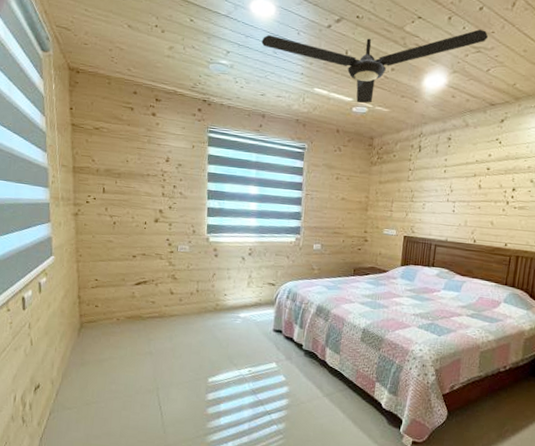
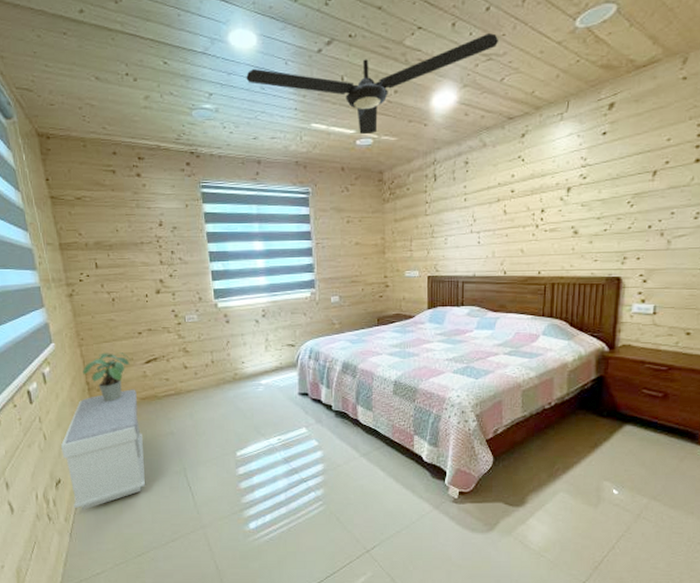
bench: none [44,307,123,417] -> present [60,389,145,510]
potted plant: none [76,270,122,317] -> present [83,352,131,401]

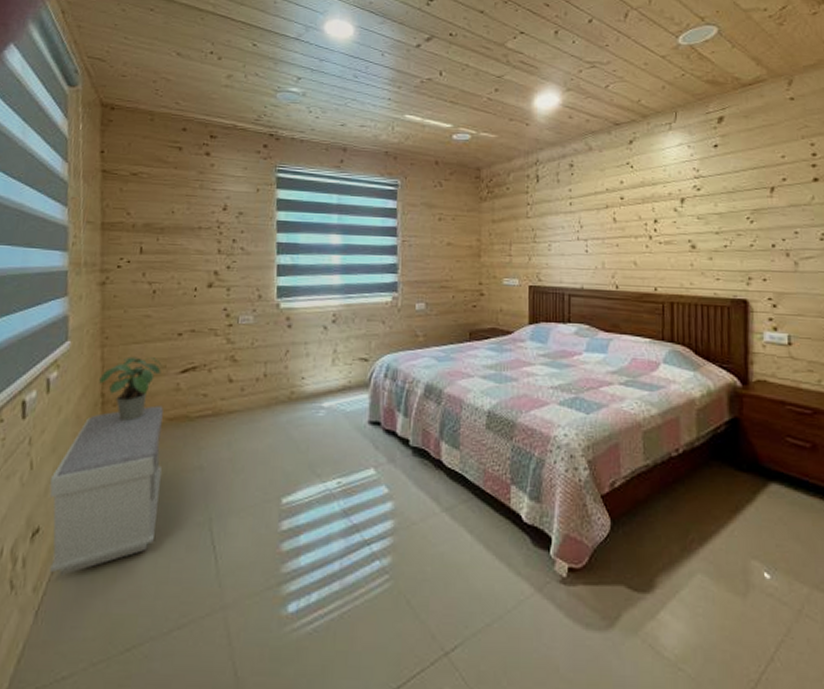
ceiling fan: present [246,33,499,135] -> none [339,43,603,130]

